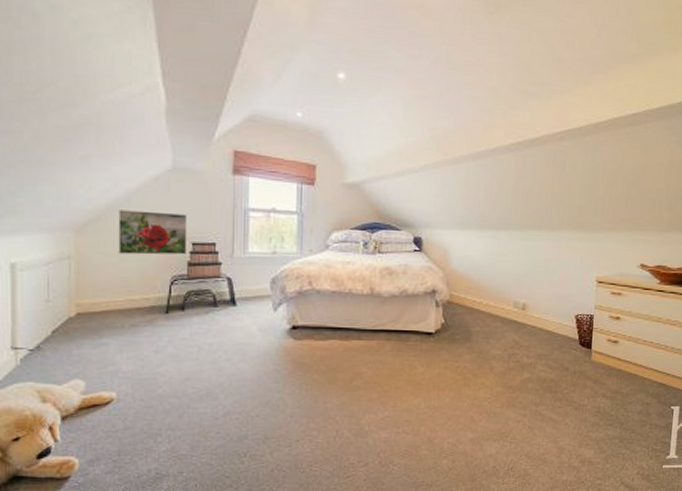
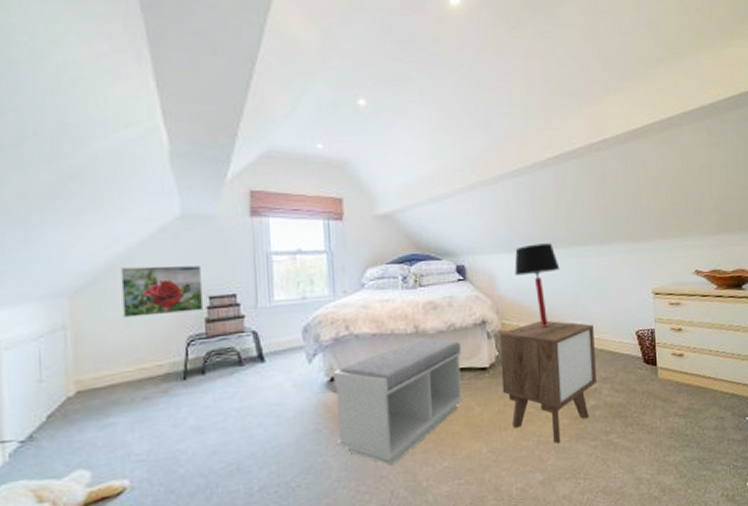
bench: none [292,300,411,409] -> present [333,338,464,466]
nightstand: none [444,295,536,409] -> present [499,320,597,444]
table lamp: none [467,224,511,302] -> present [514,243,560,328]

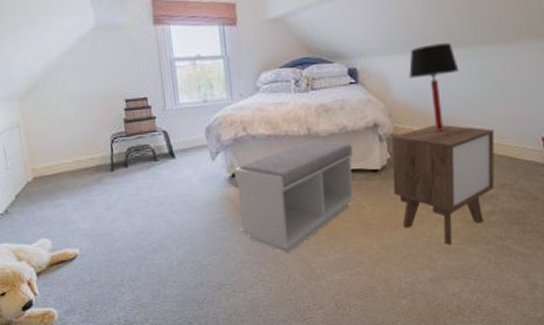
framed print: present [120,265,204,318] -> none [53,72,122,118]

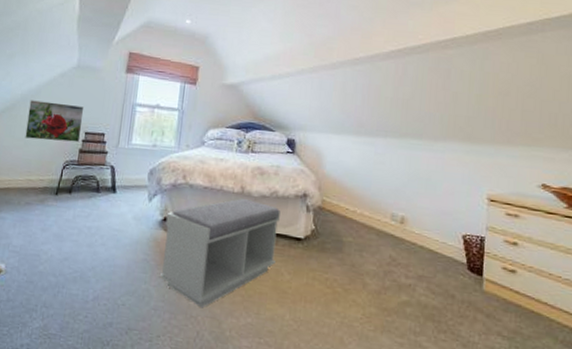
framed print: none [53,72,122,118] -> present [25,100,84,143]
nightstand: present [391,124,494,246] -> none [313,204,416,331]
table lamp: present [409,43,459,132] -> none [342,130,389,212]

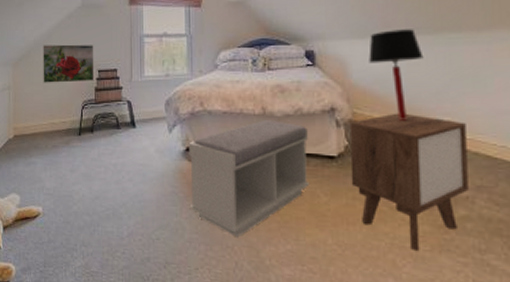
nightstand: none [313,204,416,331] -> present [349,113,469,252]
table lamp: none [342,130,389,212] -> present [369,29,424,121]

